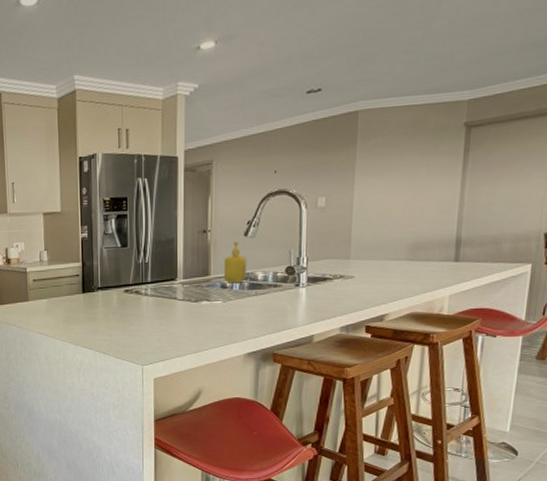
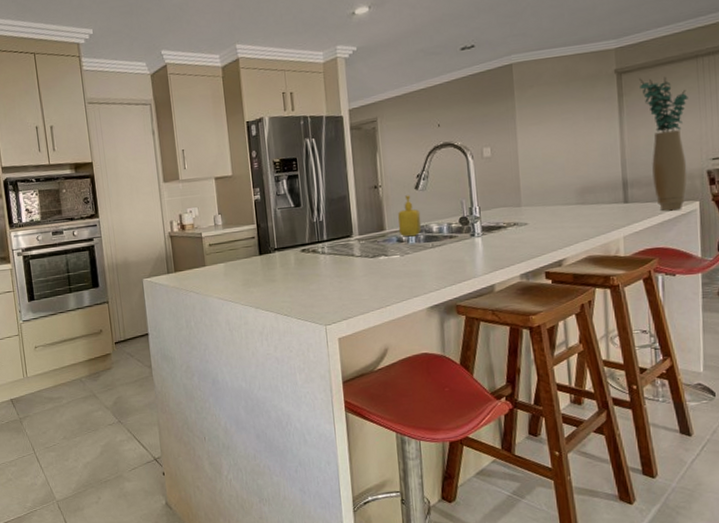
vase: none [487,132,537,272] -> present [639,76,688,212]

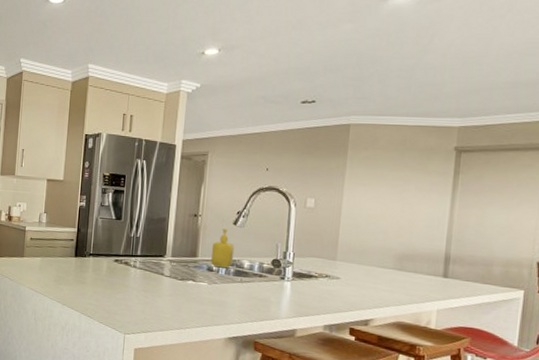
vase: present [639,76,688,212] -> none [477,159,529,295]

